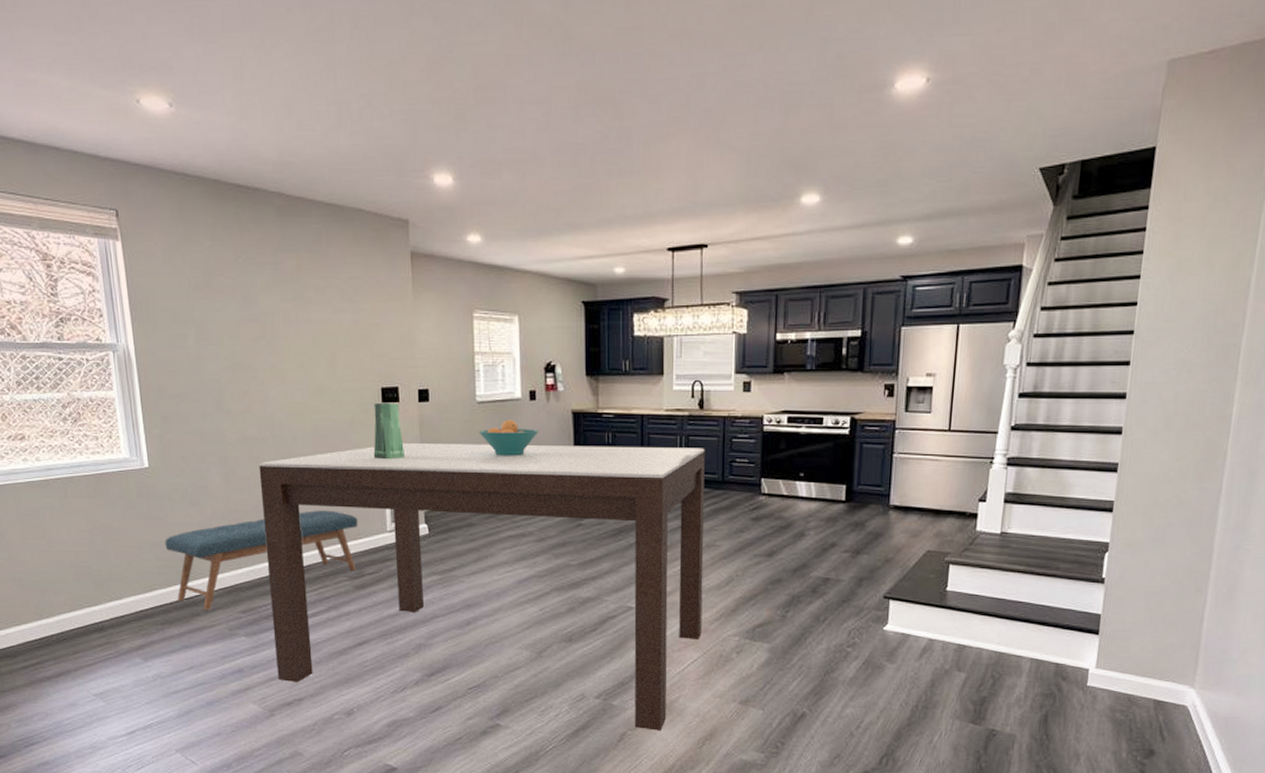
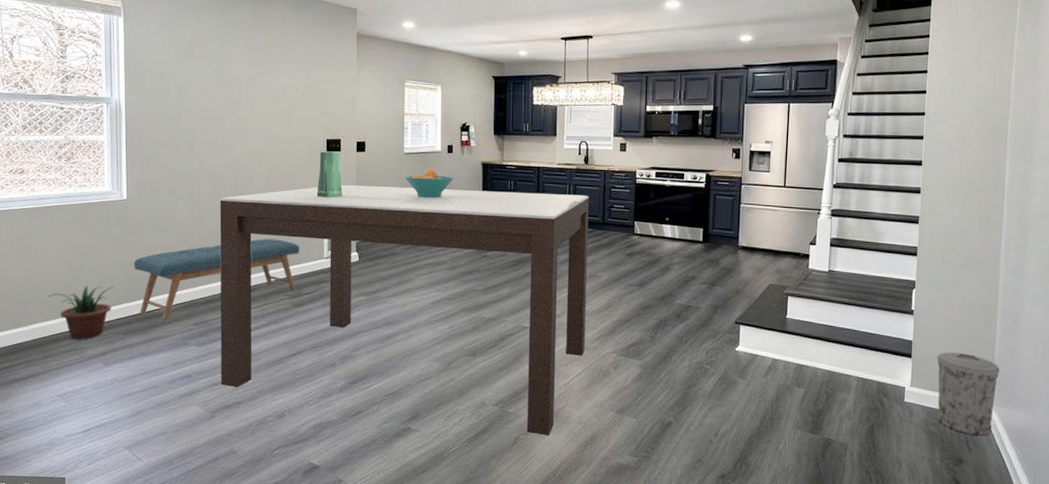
potted plant: none [71,570,146,632] -> present [49,285,115,340]
trash can: none [1126,627,1208,724] -> present [937,352,1000,436]

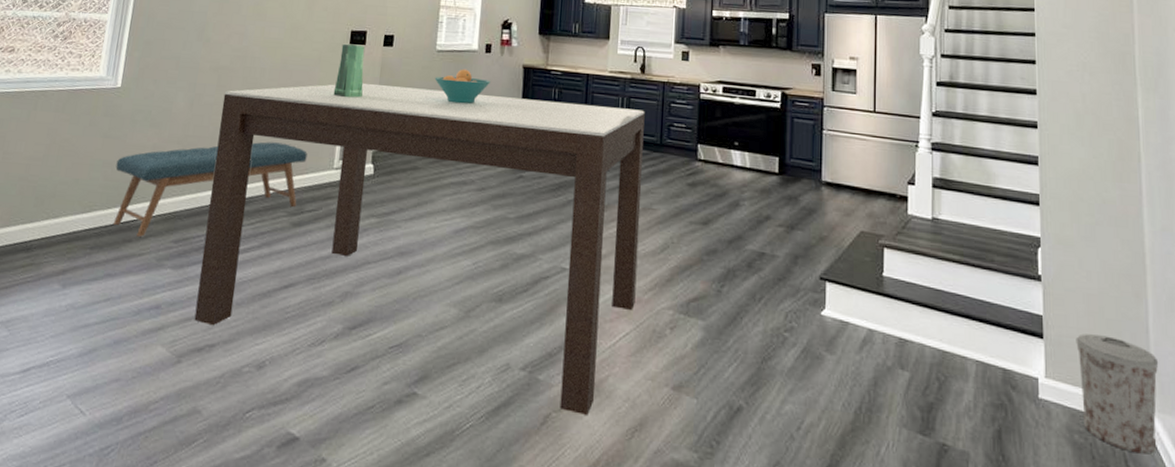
potted plant: present [49,285,115,340] -> none [13,186,90,253]

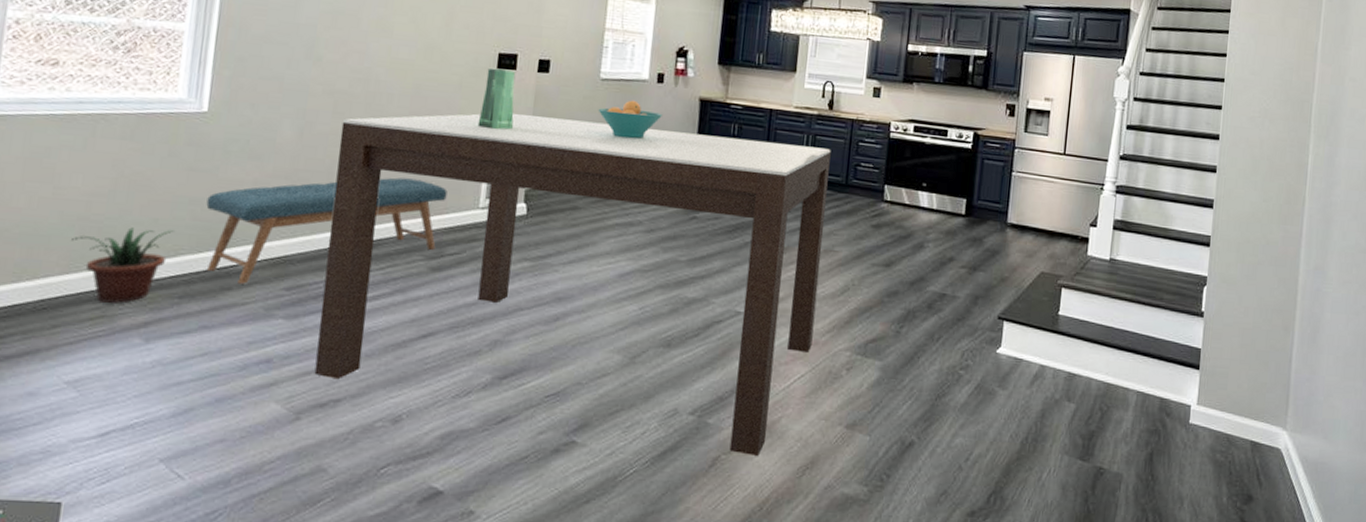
potted plant: none [13,186,90,253] -> present [71,227,174,304]
trash can: present [1076,333,1159,454] -> none [1225,364,1297,468]

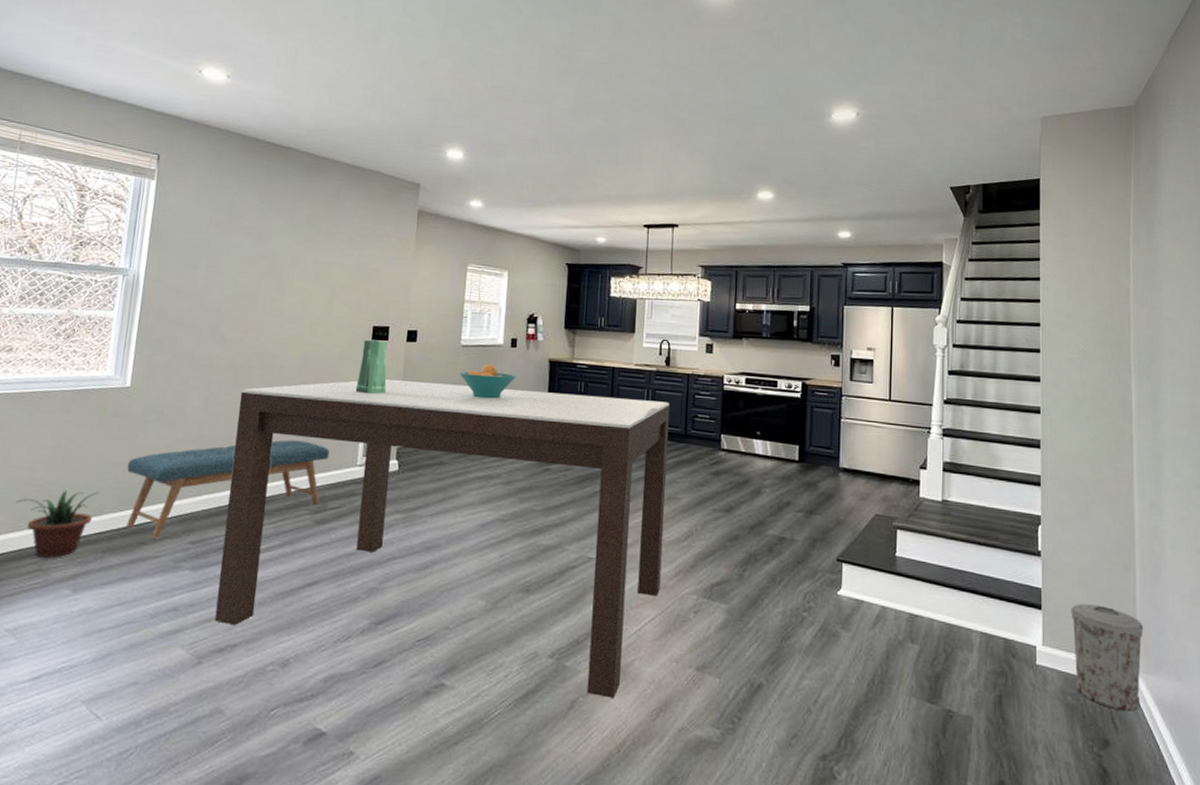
trash can: none [1225,364,1297,468] -> present [1070,604,1144,711]

